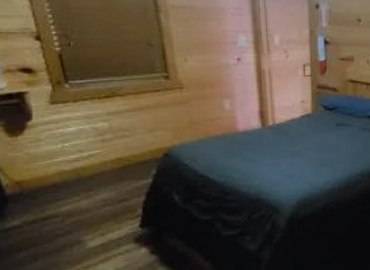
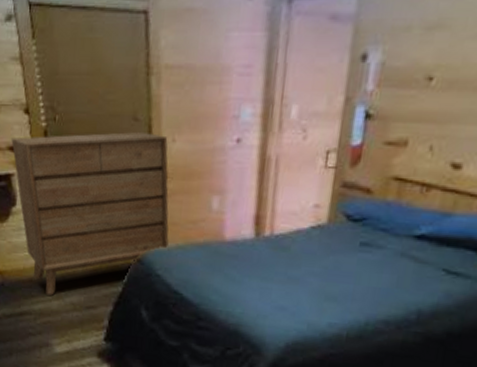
dresser: none [22,54,193,196] -> present [11,131,169,296]

